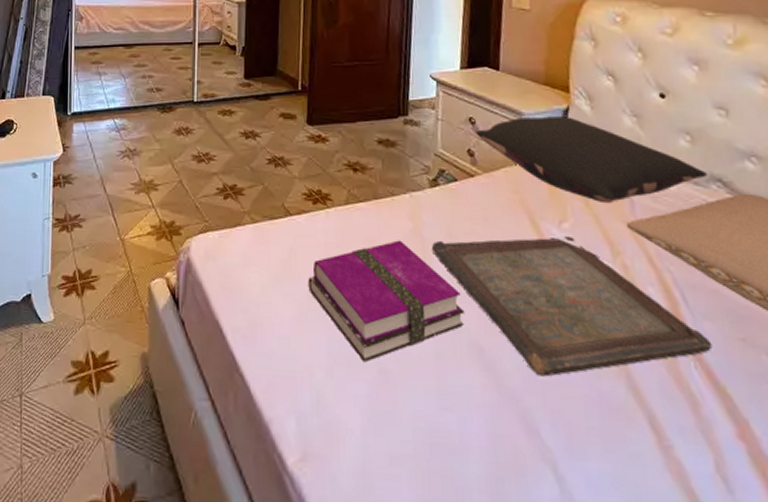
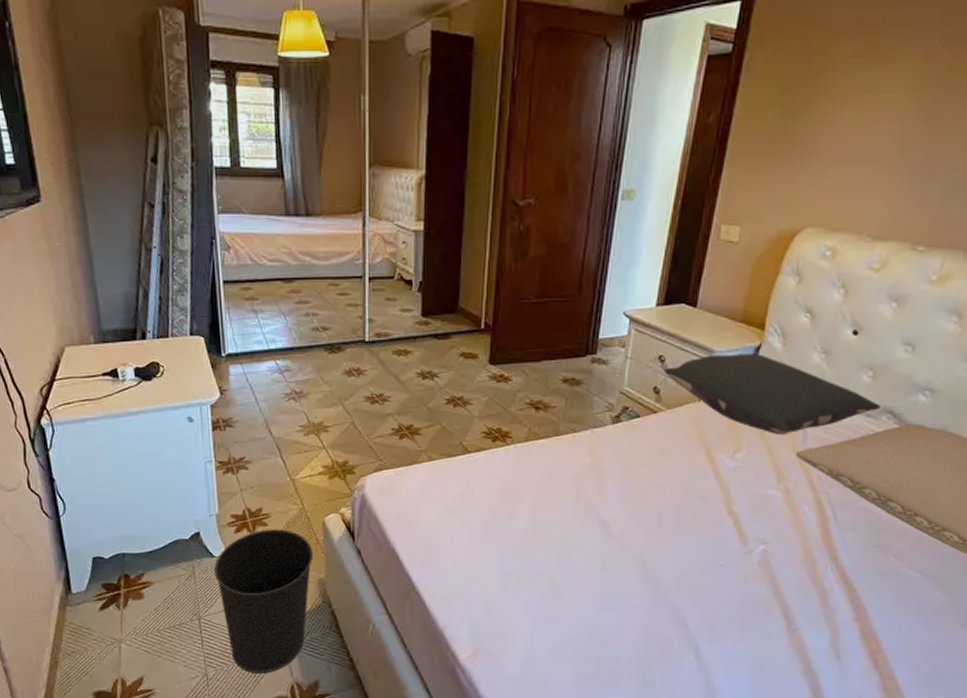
wastebasket: none [41,293,138,470] -> present [214,529,314,675]
hardback book: present [308,240,465,363] -> none [484,473,633,578]
serving tray: present [431,235,713,377] -> none [607,464,850,582]

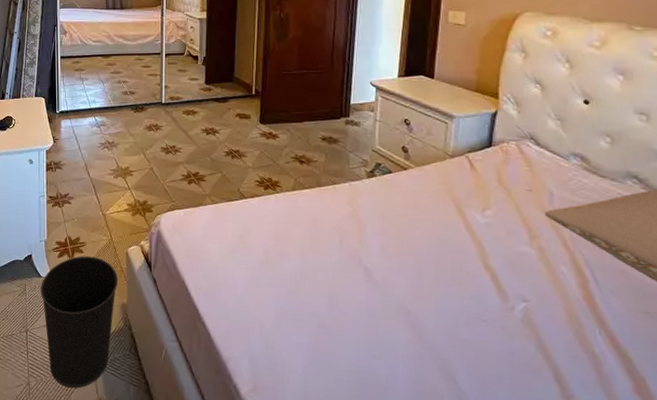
pillow: present [663,354,882,436] -> none [409,119,625,195]

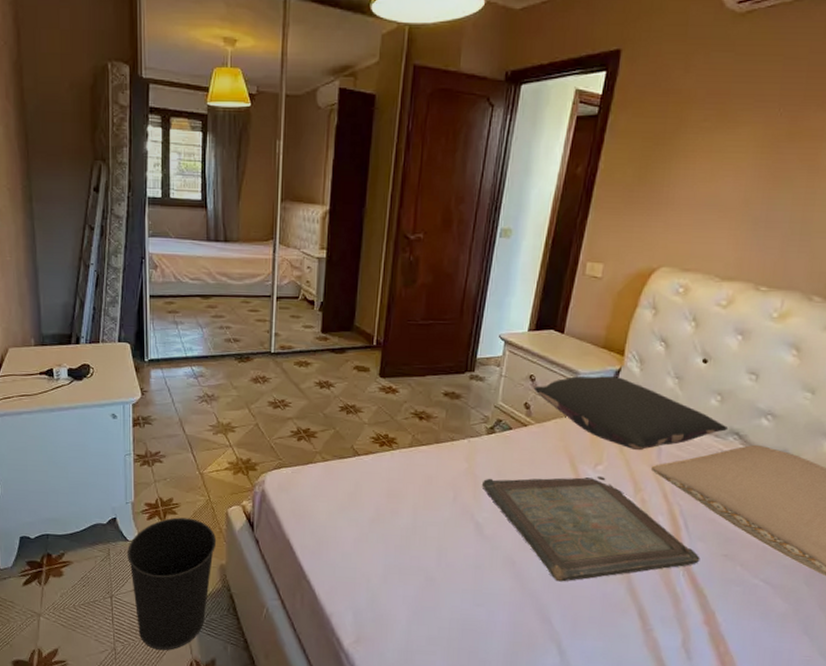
serving tray: none [366,221,617,336] -> present [481,475,700,582]
pillow: none [409,119,625,195] -> present [533,376,729,451]

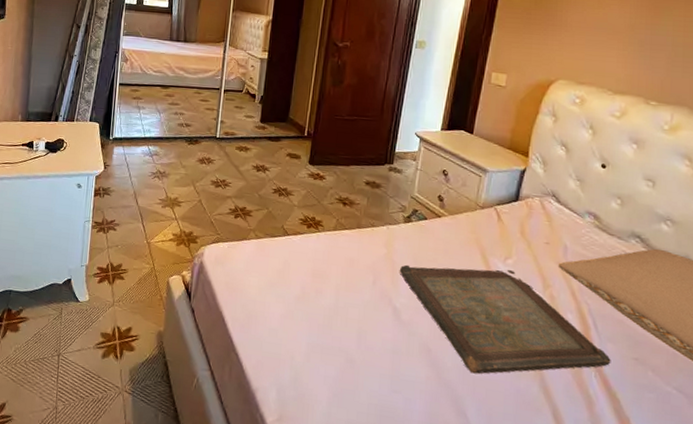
wastebasket: present [127,517,217,651] -> none [77,282,157,414]
pillow: present [533,376,729,451] -> none [446,173,630,248]

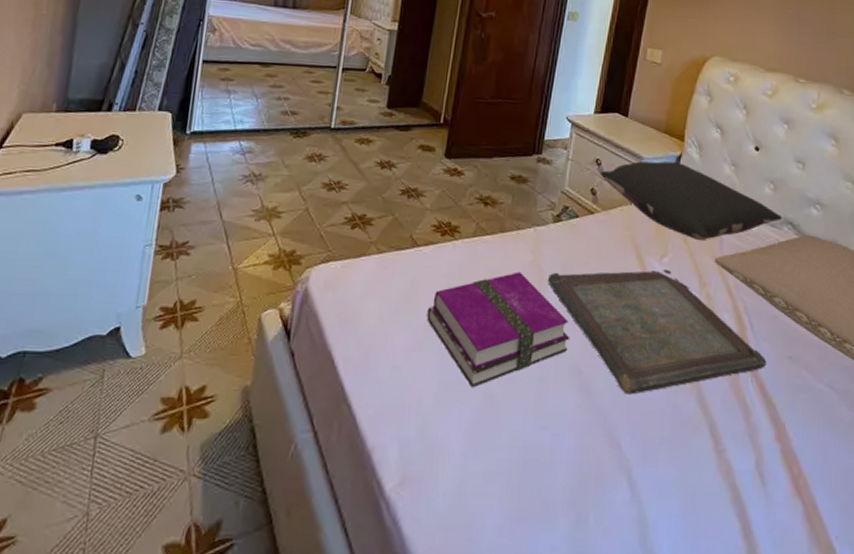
hardback book: none [297,261,420,353] -> present [427,271,570,388]
pillow: none [446,173,630,248] -> present [599,161,783,241]

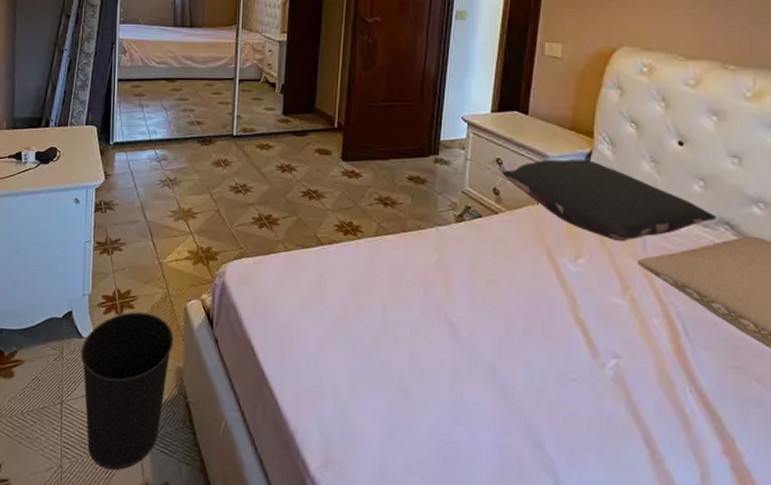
wastebasket: none [124,325,244,513] -> present [81,312,174,471]
hardback book: present [427,271,570,388] -> none [336,270,482,381]
serving tray: present [547,269,767,395] -> none [453,270,708,397]

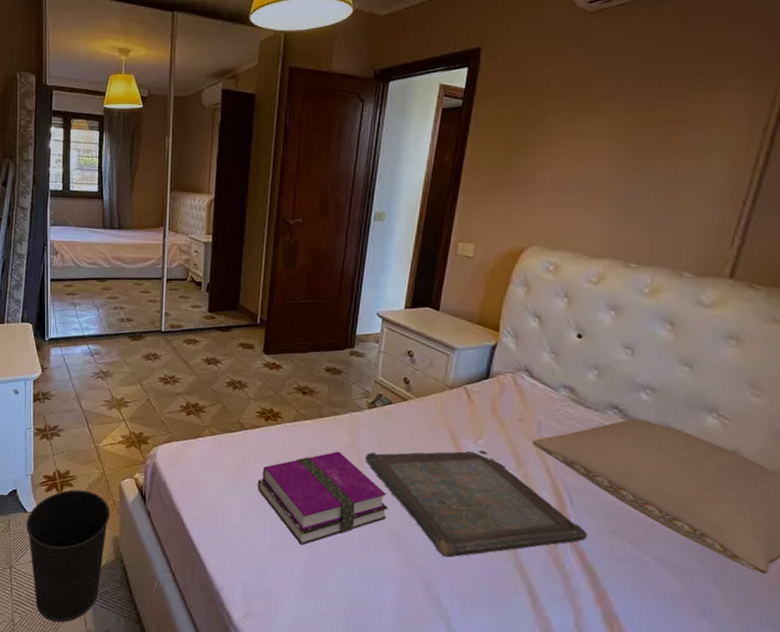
hardback book: none [336,270,482,381] -> present [257,451,389,546]
serving tray: none [453,270,708,397] -> present [364,449,588,558]
pillow: present [501,159,717,242] -> none [412,351,608,425]

